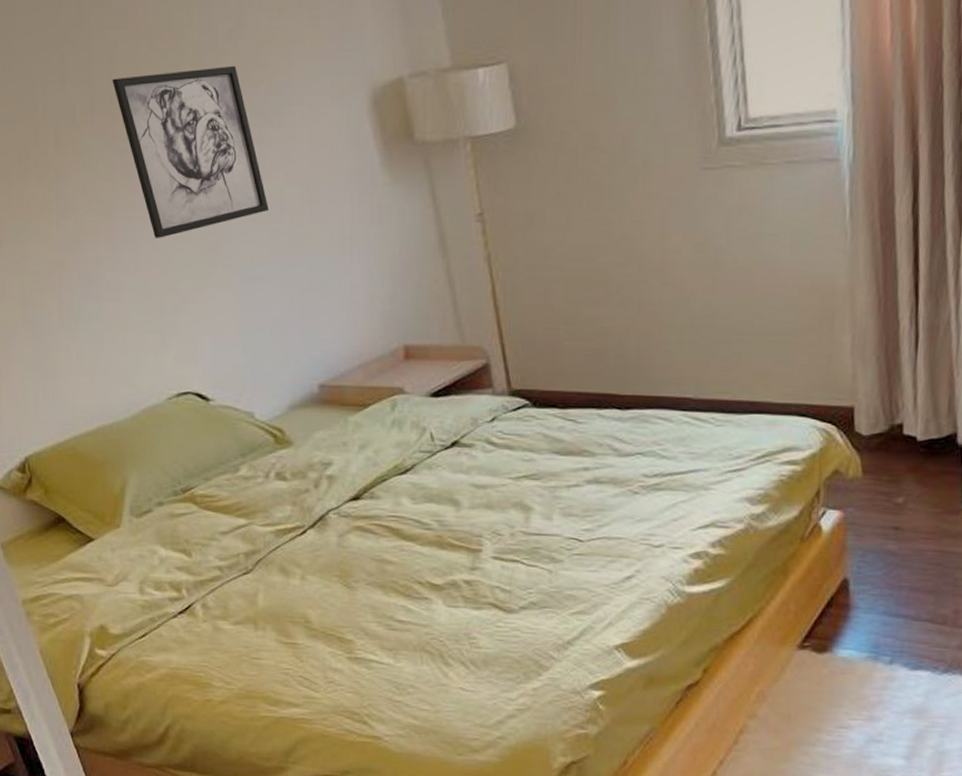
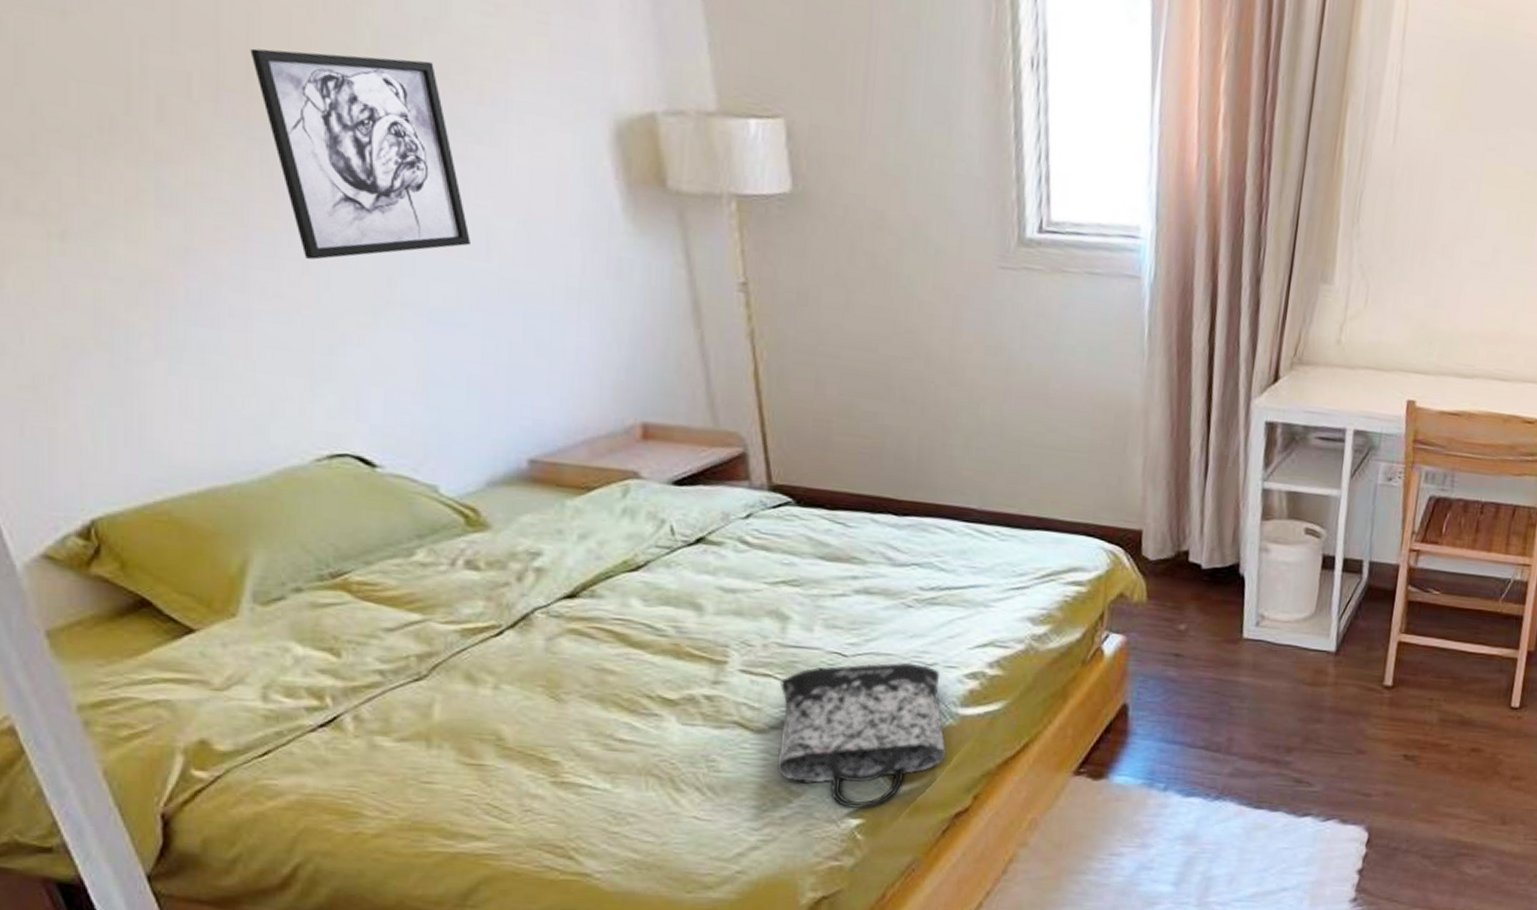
tote bag: none [527,545,676,681] -> present [777,662,946,808]

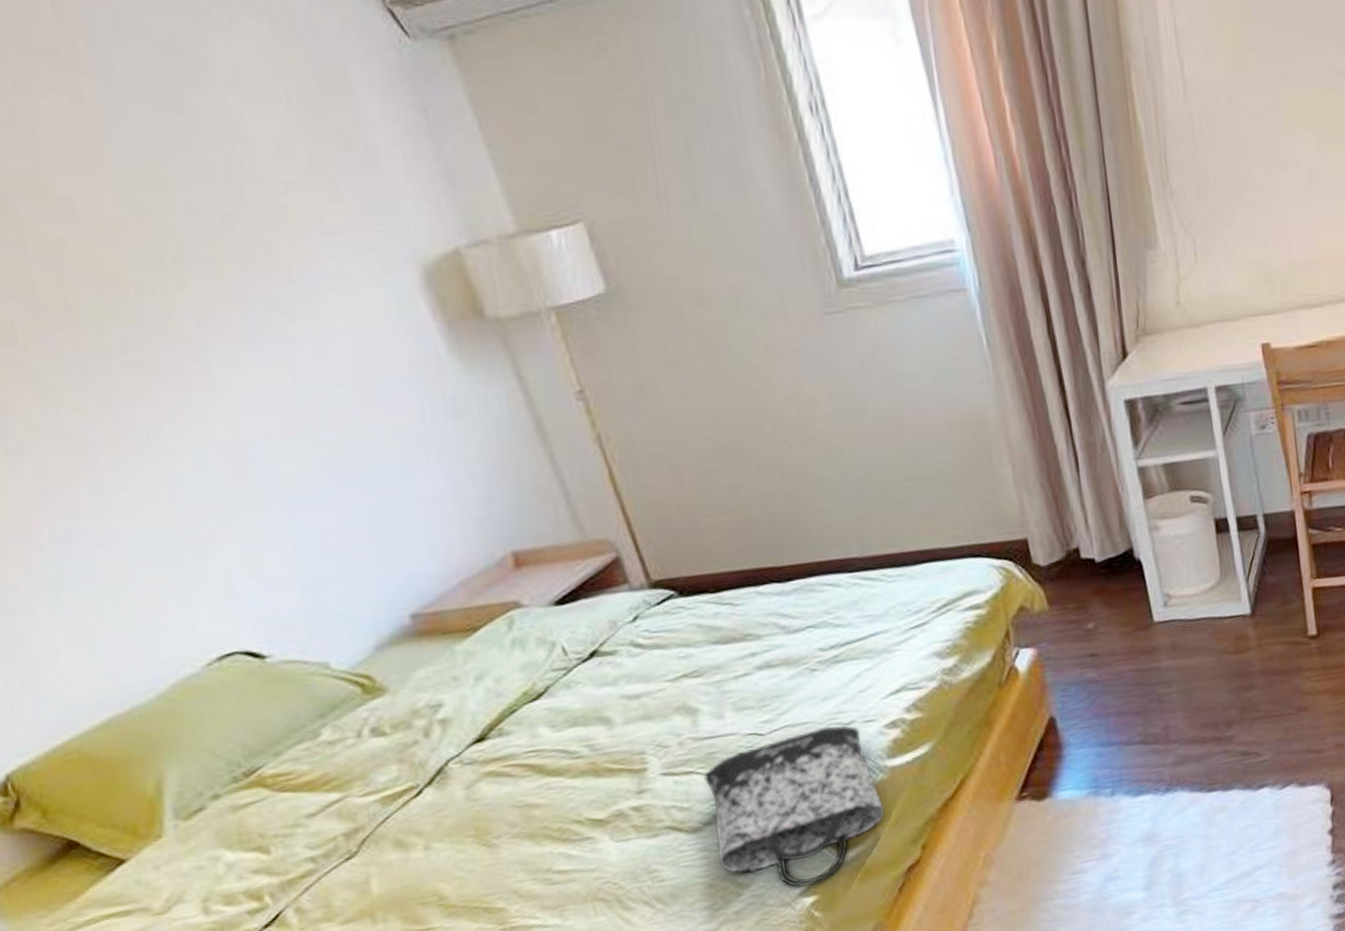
wall art: present [250,48,470,260] -> none [63,253,310,472]

